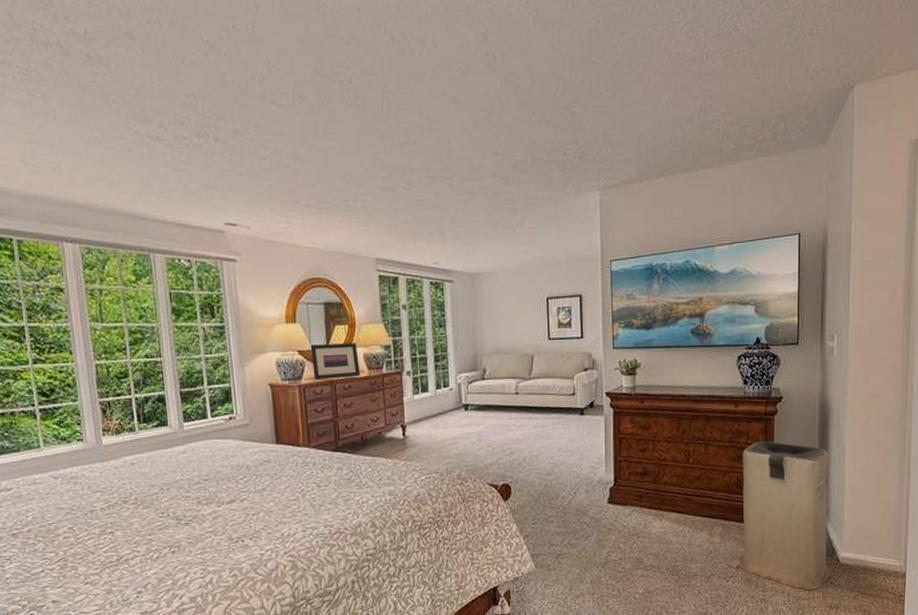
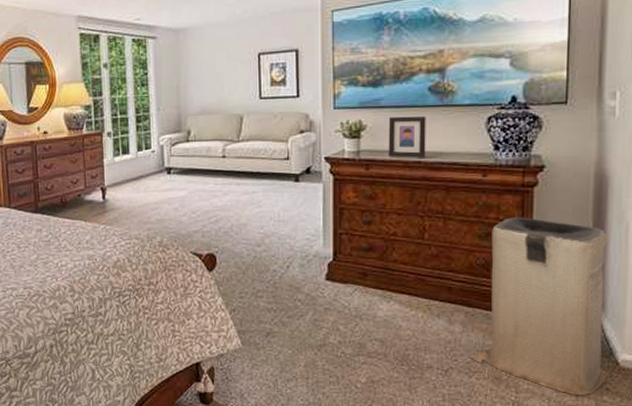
picture frame: present [310,343,360,380] -> none [11,103,60,140]
picture frame: none [659,355,690,392] -> present [388,115,426,158]

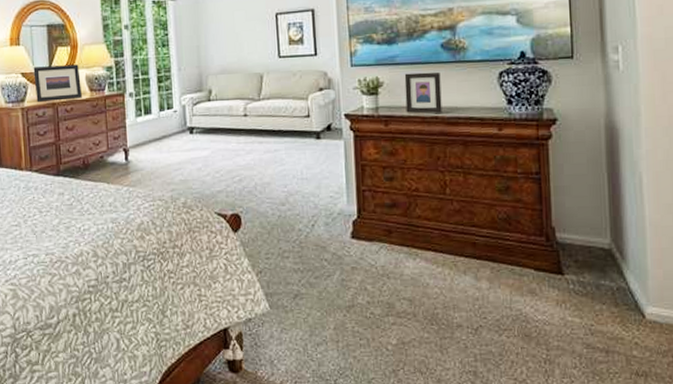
picture frame: none [11,103,60,140] -> present [33,64,82,102]
laundry basket: present [469,217,611,396] -> none [498,170,639,352]

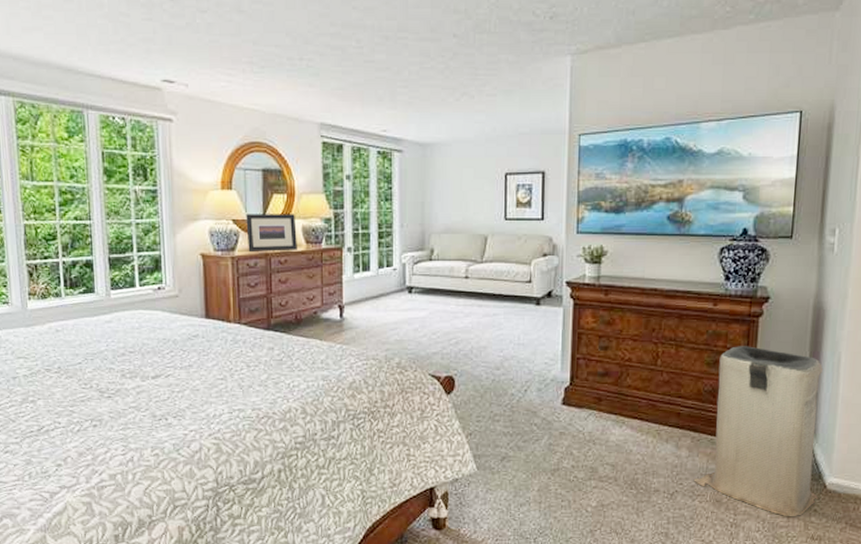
picture frame: present [404,72,442,114] -> none [627,244,664,285]
laundry basket: none [498,170,639,352] -> present [693,346,824,517]

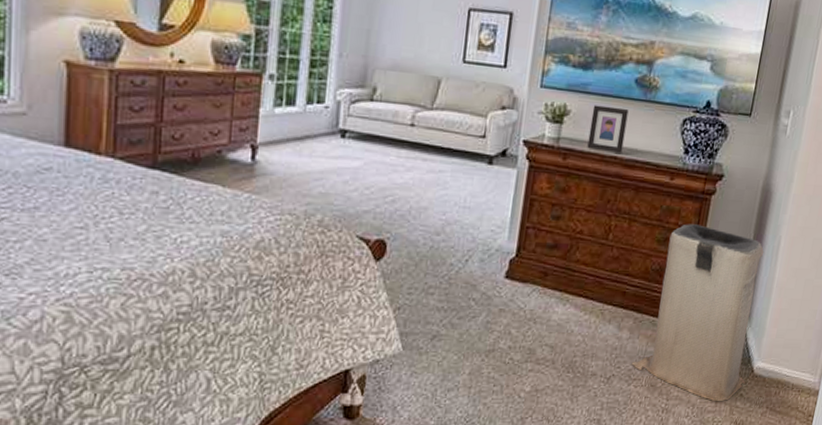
picture frame: present [246,214,297,251] -> none [134,16,204,71]
picture frame: none [627,244,664,285] -> present [587,105,629,153]

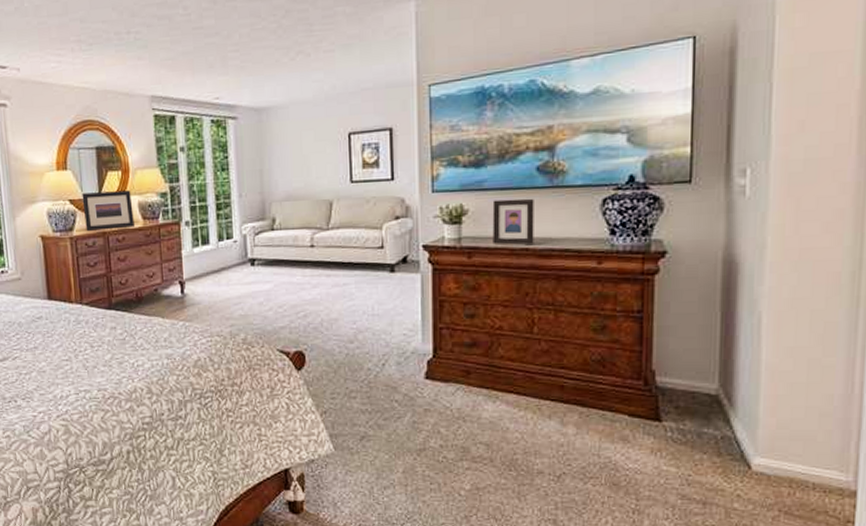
picture frame: none [134,16,204,71] -> present [82,190,134,231]
laundry basket: present [631,224,764,402] -> none [584,308,742,503]

